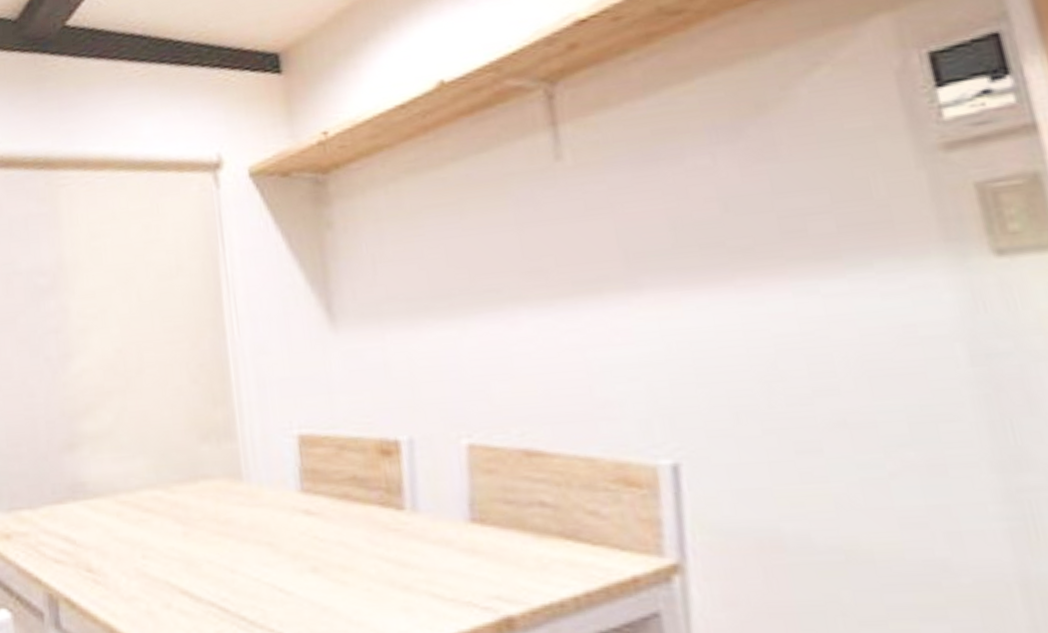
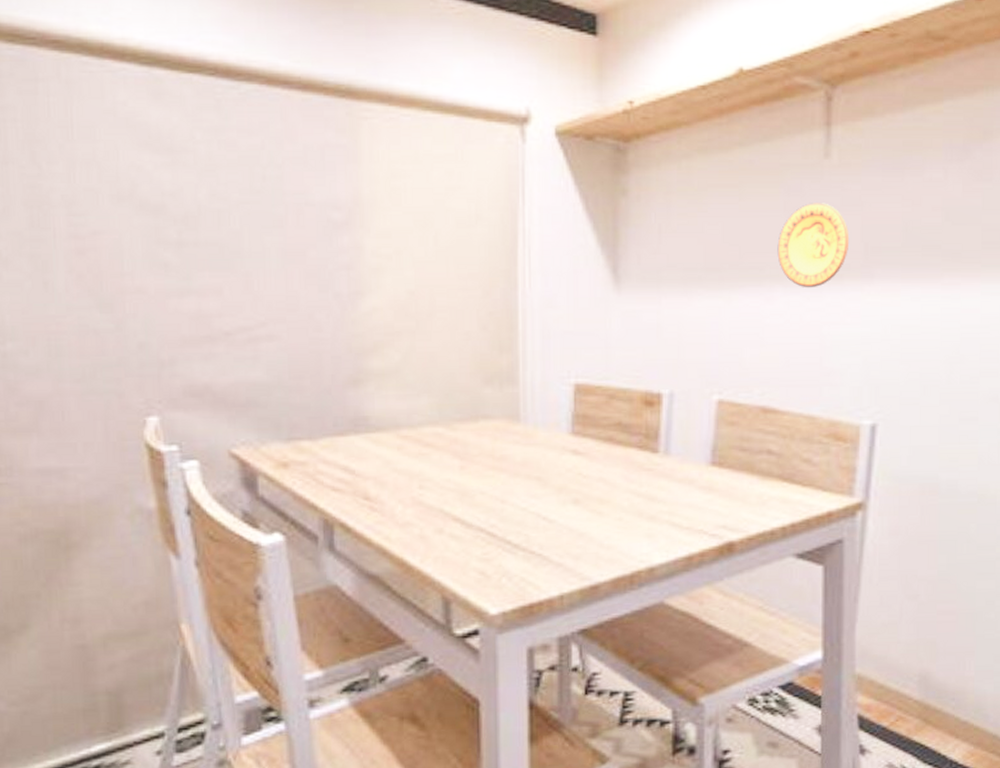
decorative plate: none [513,209,604,308] -> present [777,203,848,288]

